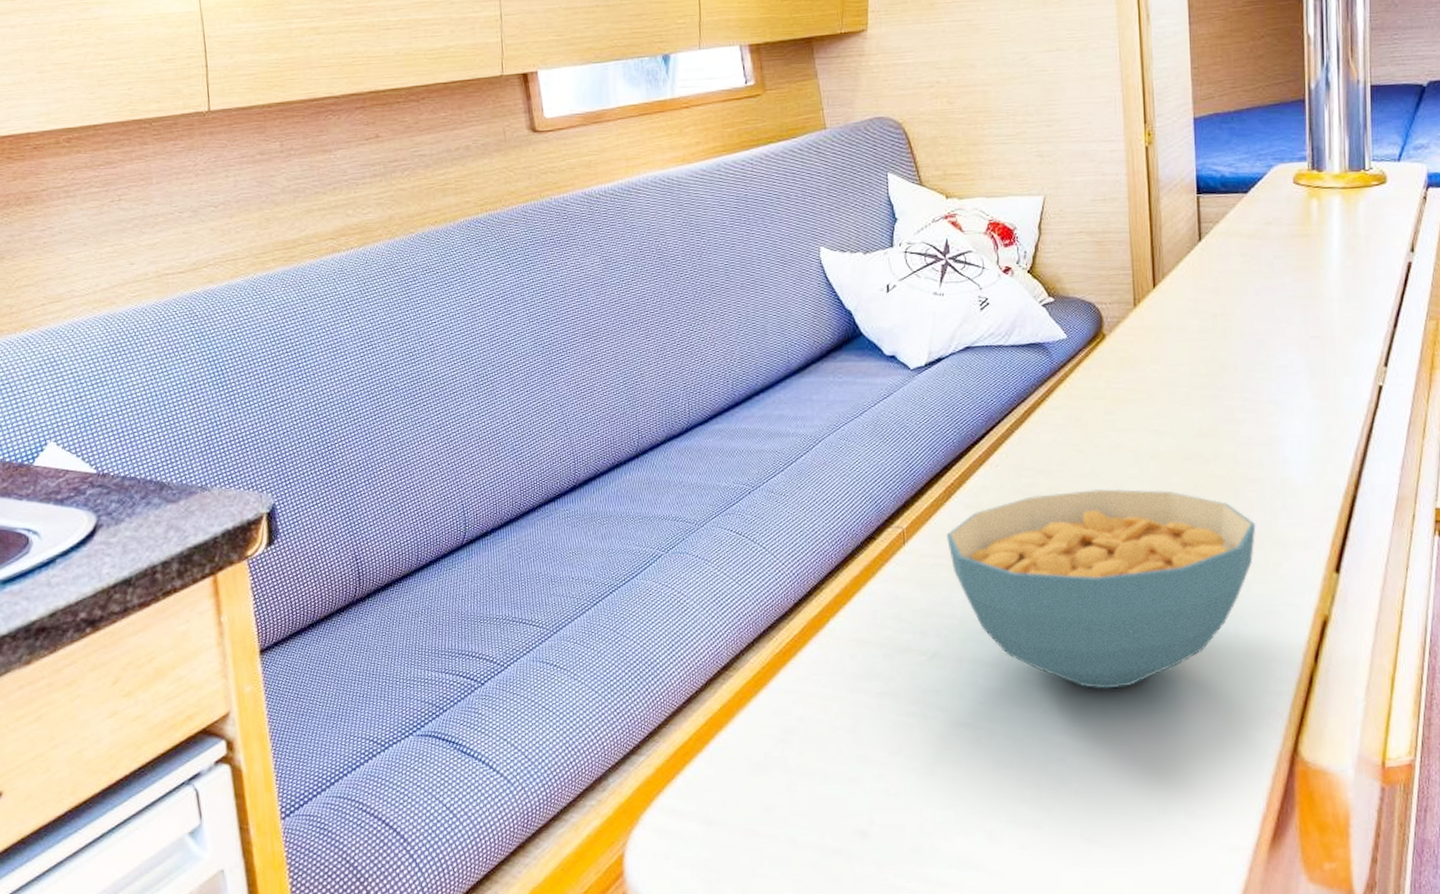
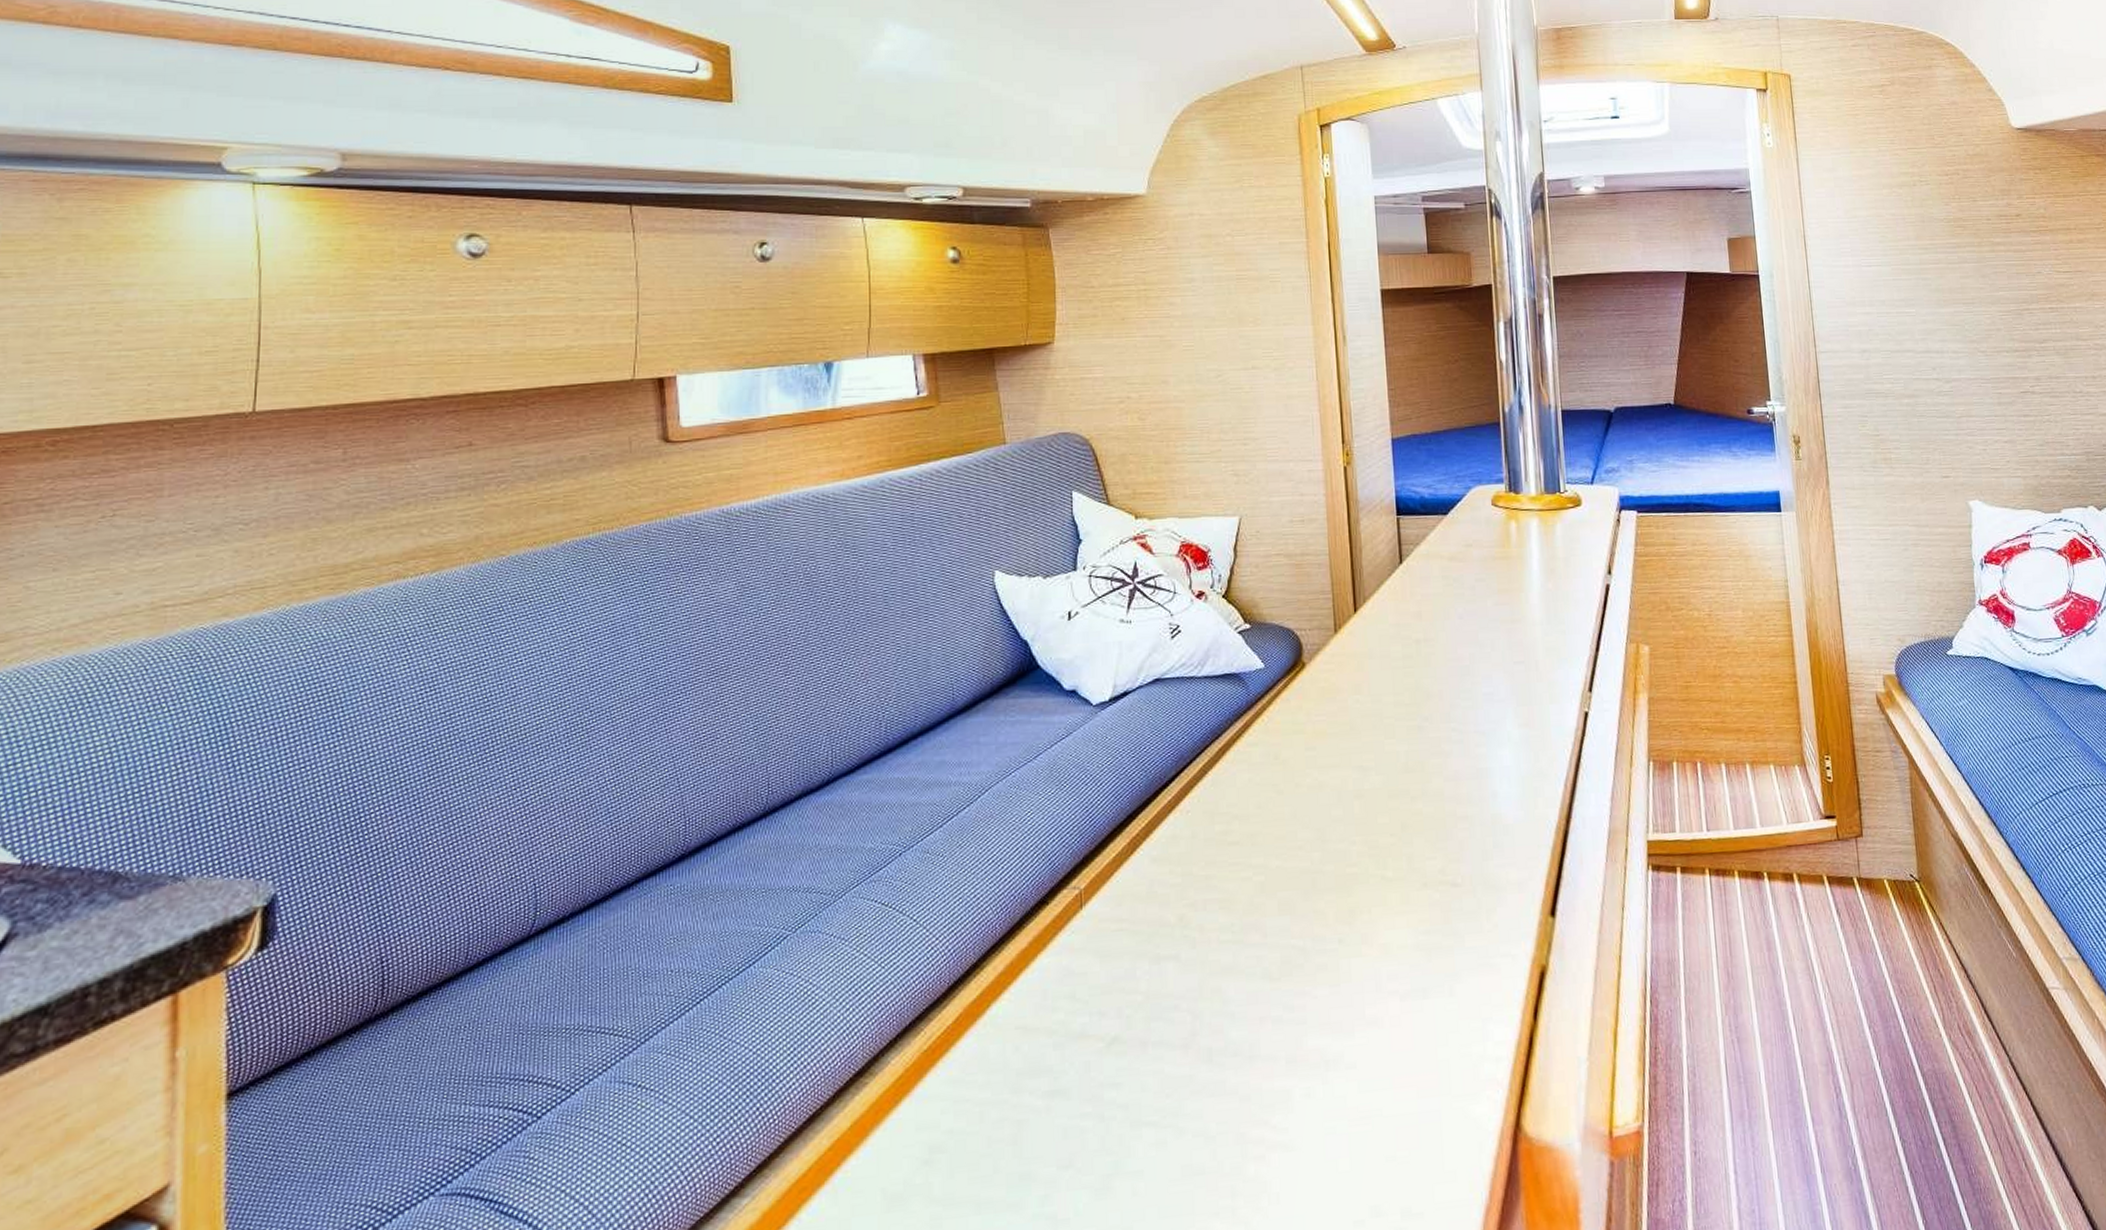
cereal bowl: present [947,488,1256,689] -> none [1131,832,1468,1069]

